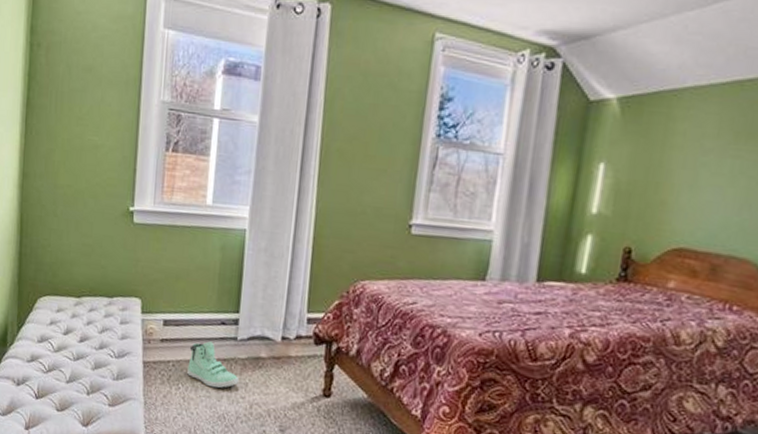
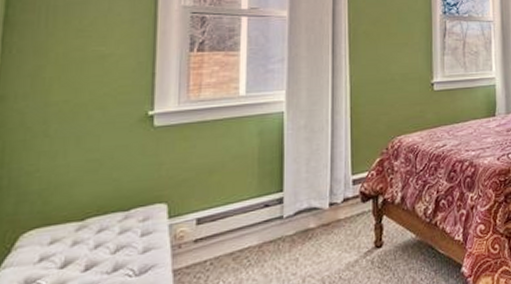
sneaker: present [187,341,238,388] -> none [229,227,288,275]

